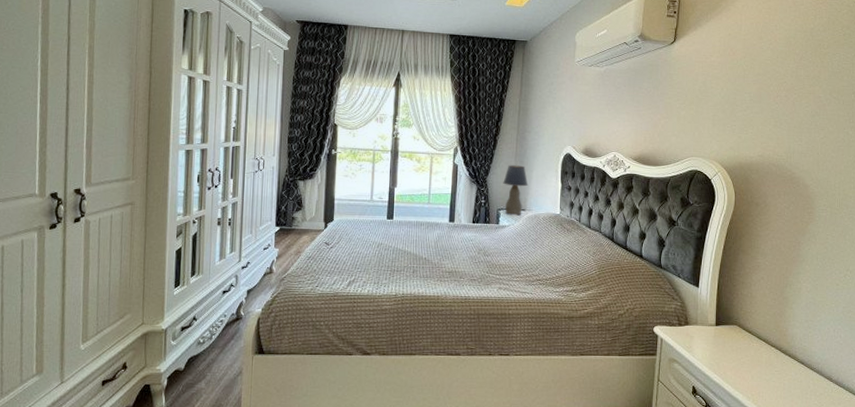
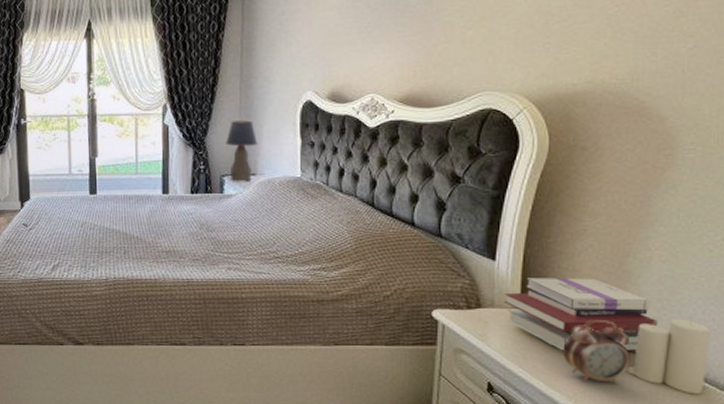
books: none [704,302,806,361] -> present [504,278,658,352]
alarm clock: none [744,335,789,387] -> present [563,319,631,384]
candle: none [786,334,839,394] -> present [627,317,712,395]

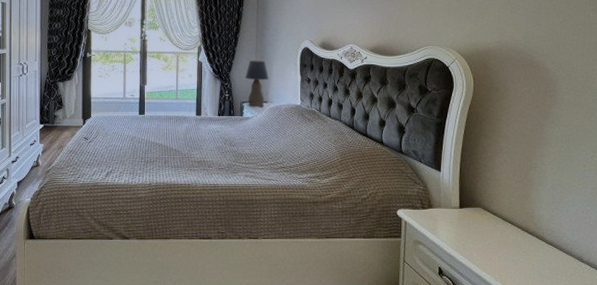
books: present [504,278,658,352] -> none [447,185,554,242]
alarm clock: present [563,319,631,384] -> none [490,217,537,267]
candle: present [627,317,712,395] -> none [535,215,589,275]

